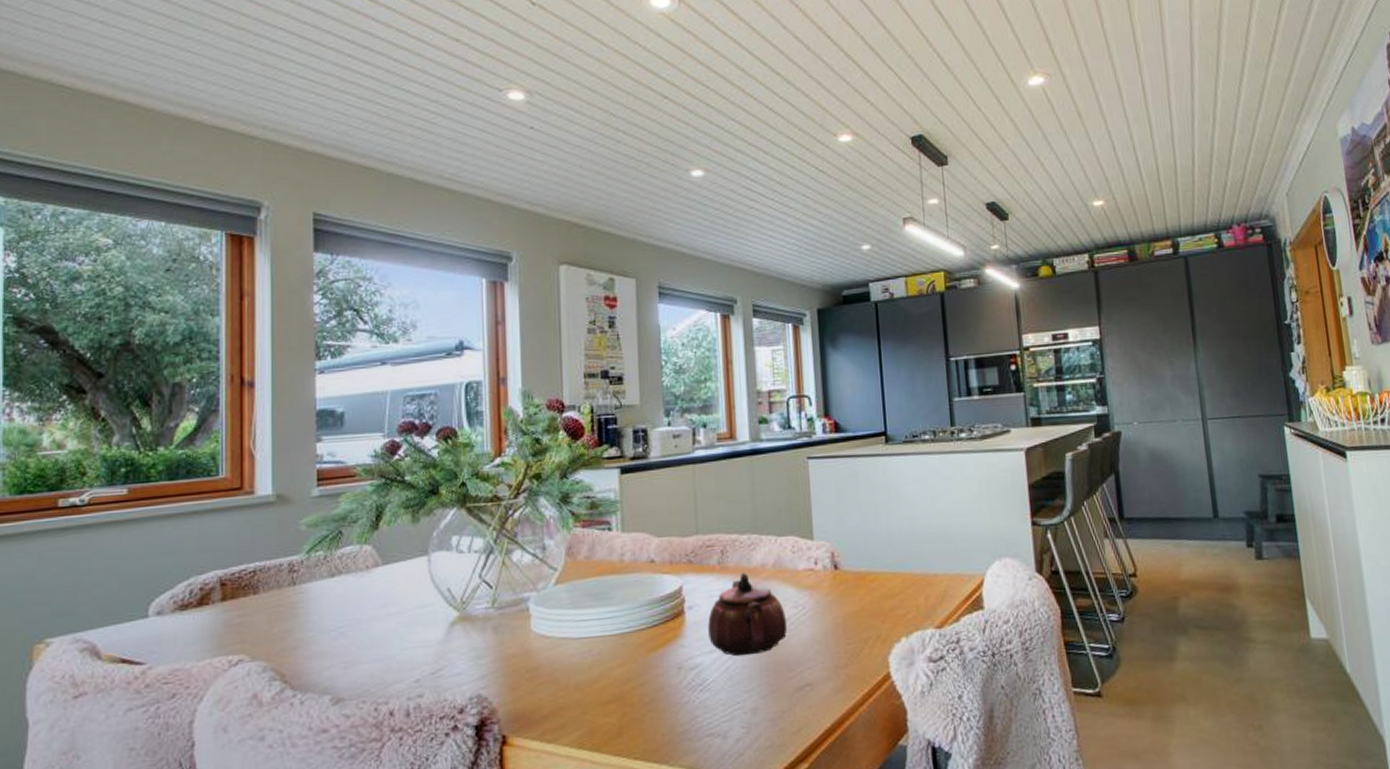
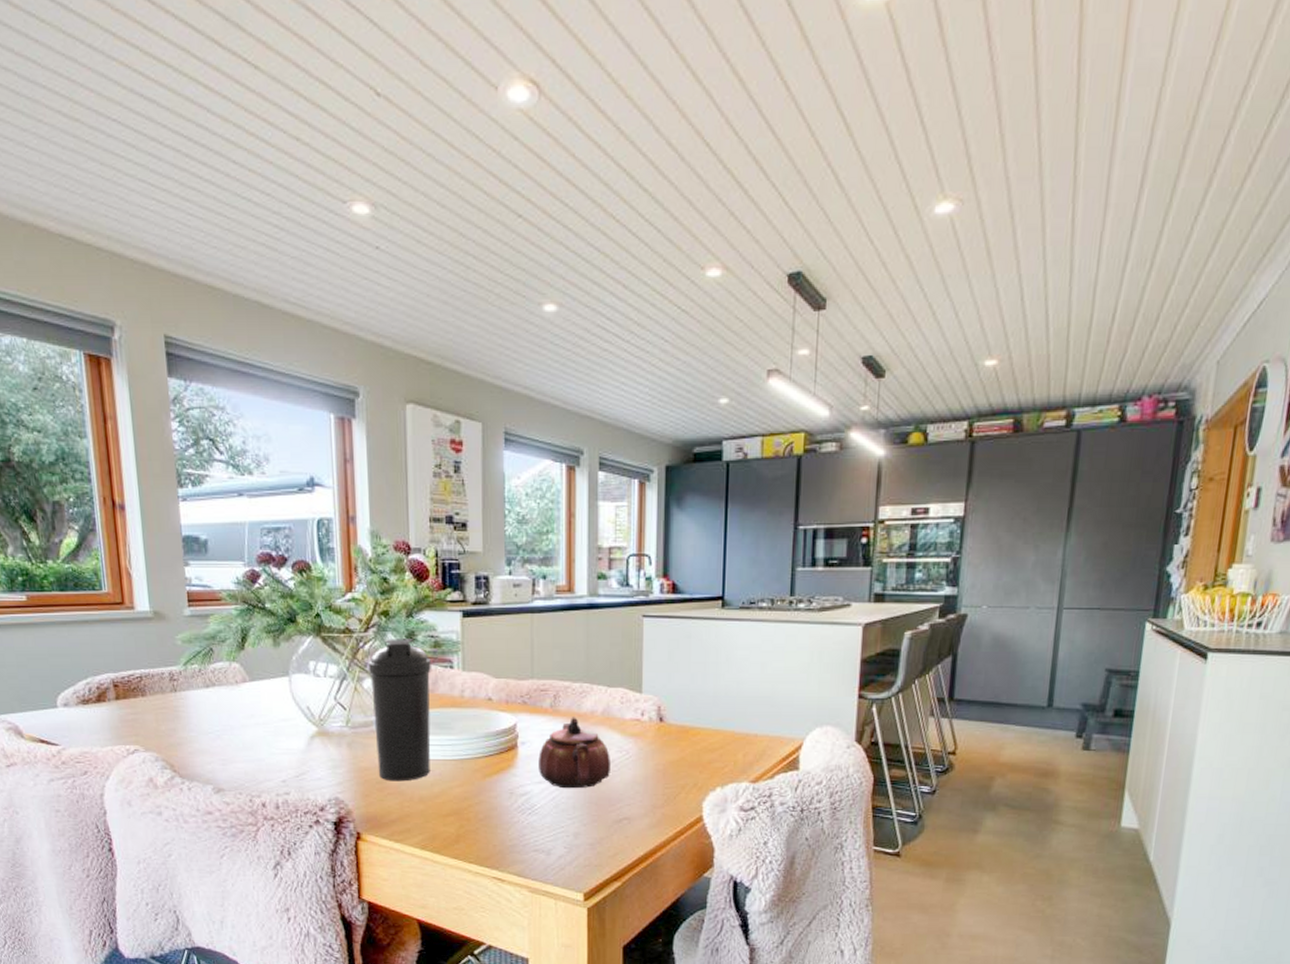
water bottle: none [517,502,588,668] -> present [367,639,431,782]

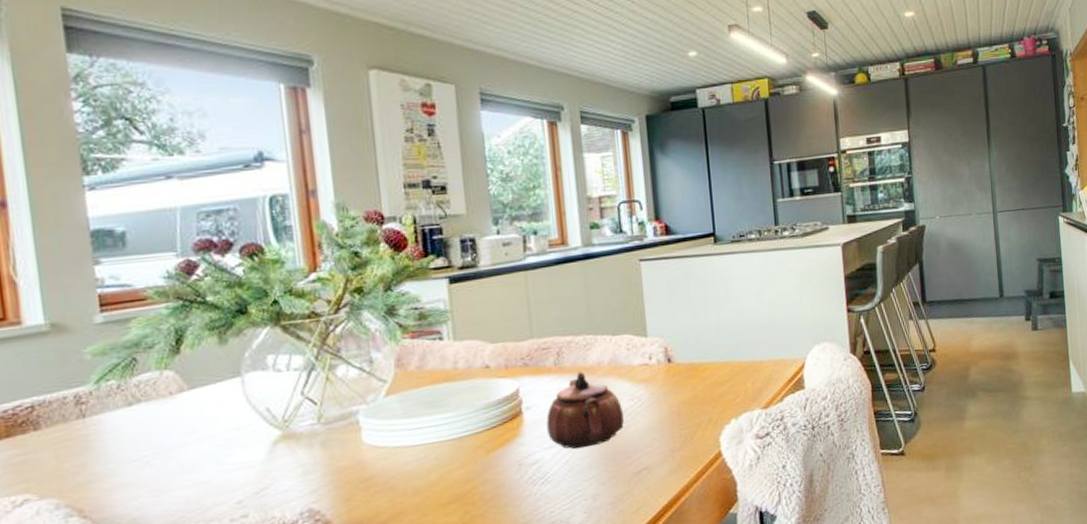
water bottle: present [367,639,431,782] -> none [340,314,425,477]

